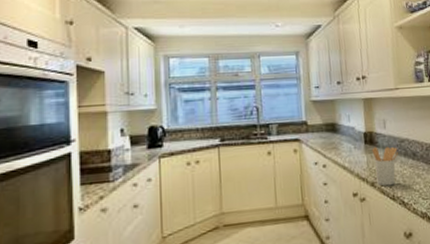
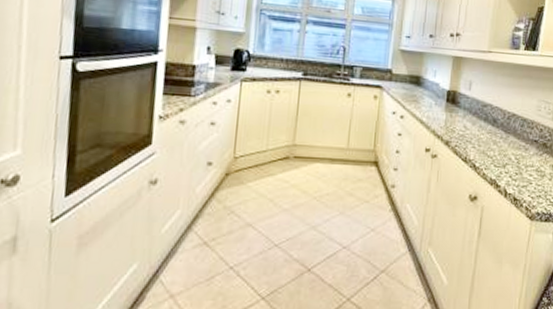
utensil holder: present [372,146,398,186] -> none [451,106,479,148]

